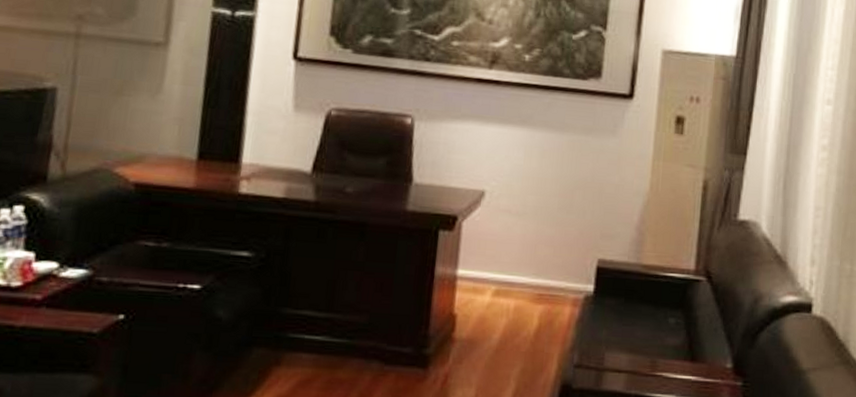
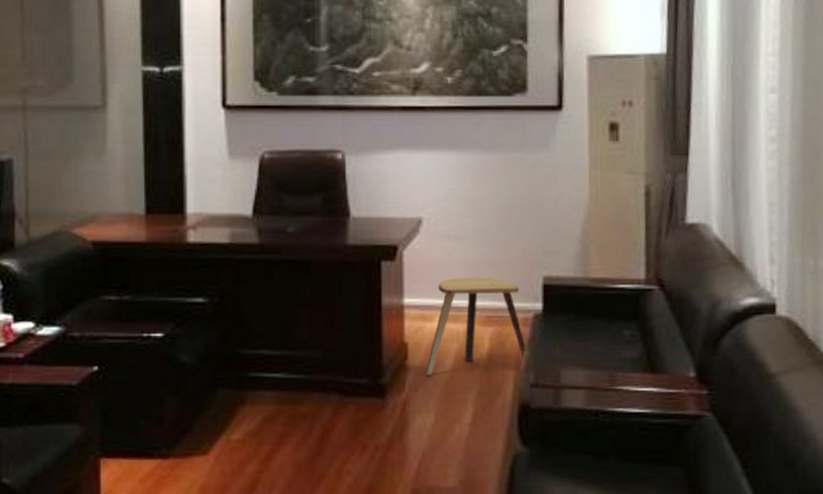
stool: none [470,253,575,349] -> present [425,277,527,375]

